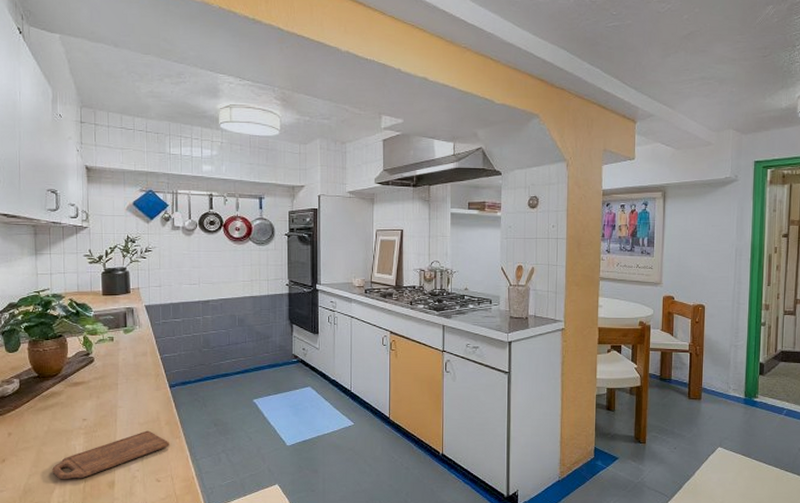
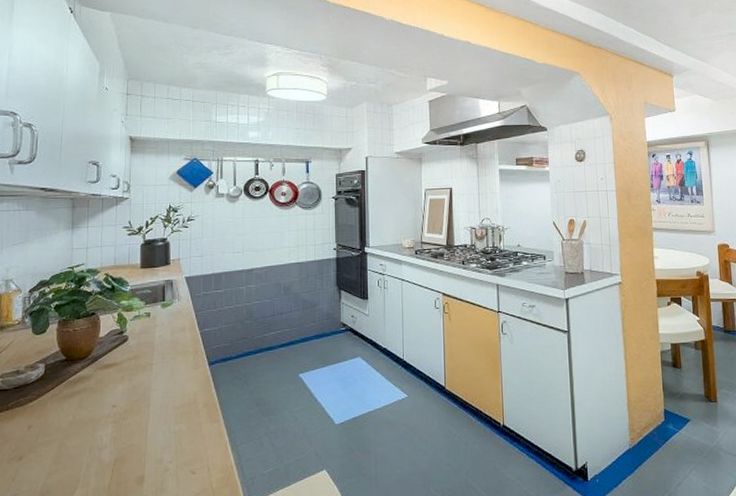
cutting board: present [52,430,169,480] -> none [74,415,207,478]

